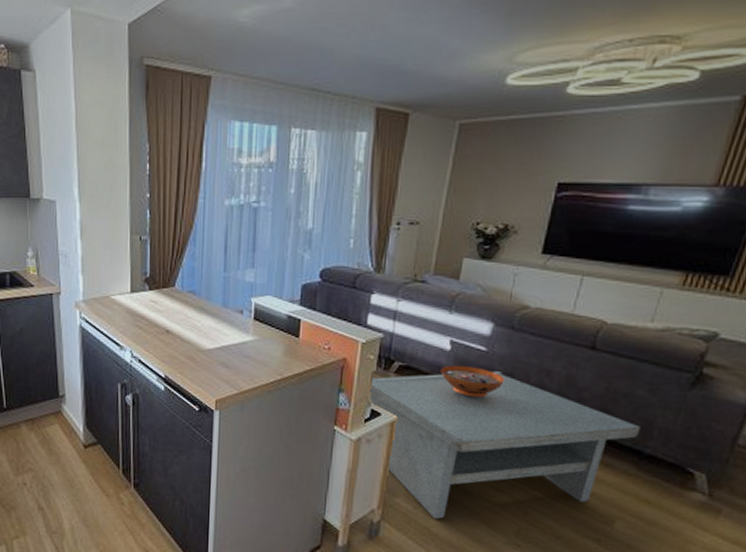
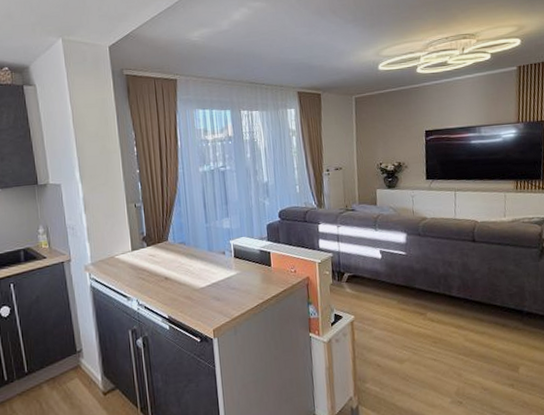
coffee table: present [369,371,641,519] -> none [328,268,518,395]
decorative bowl: present [440,365,505,398] -> none [378,268,423,291]

